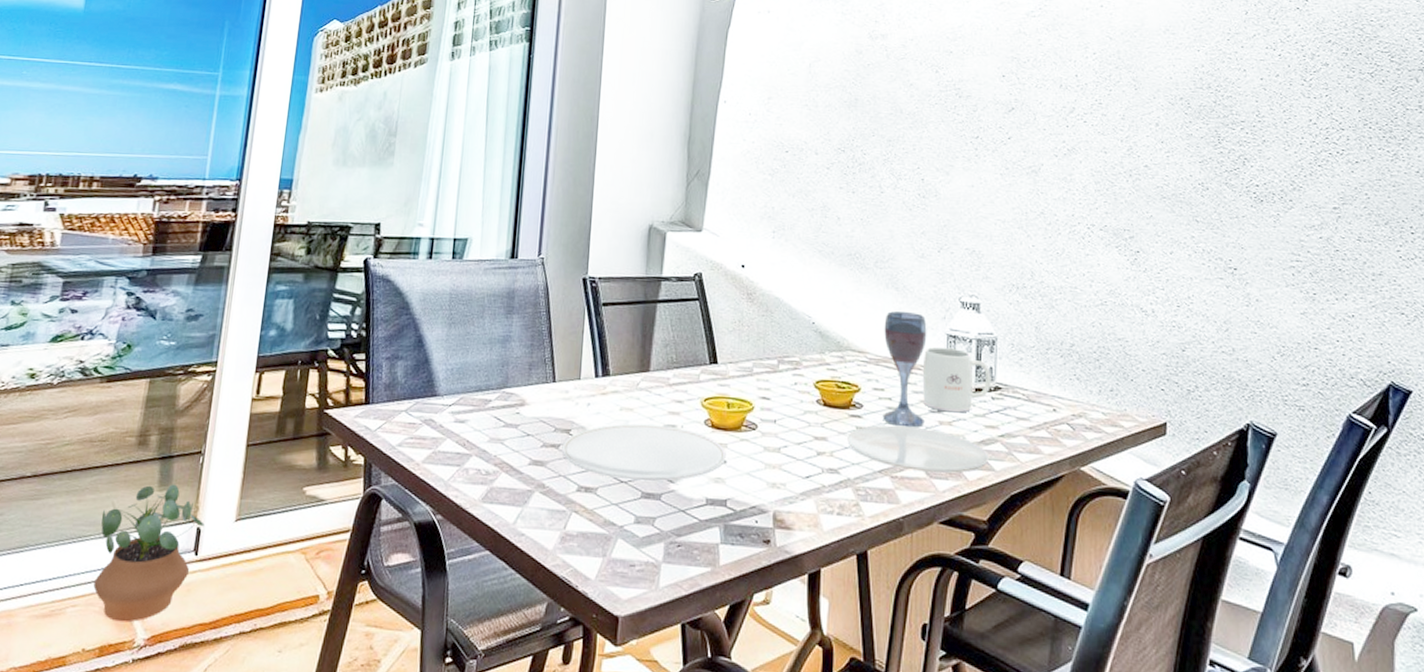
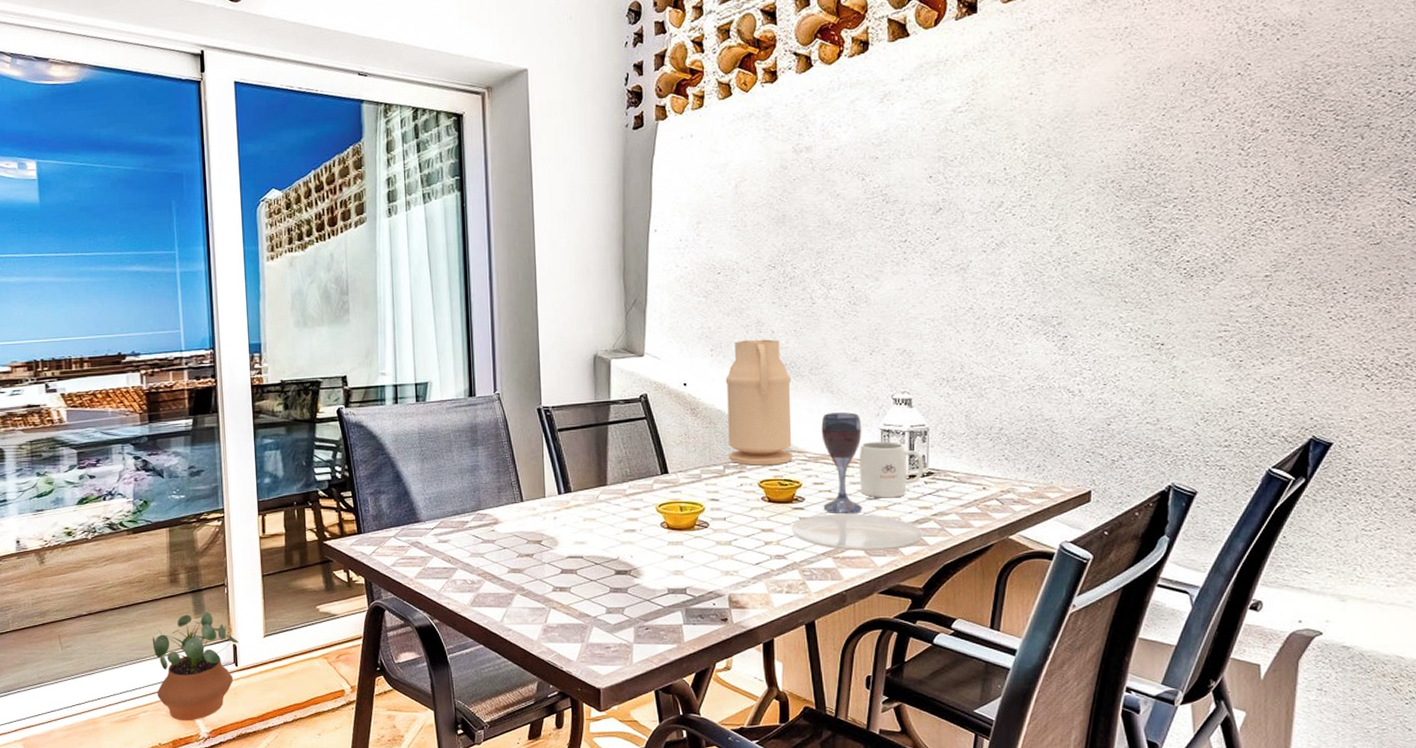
plate: present [561,423,726,482] -> none [535,530,683,579]
water jug: none [783,224,854,365] -> present [725,339,793,466]

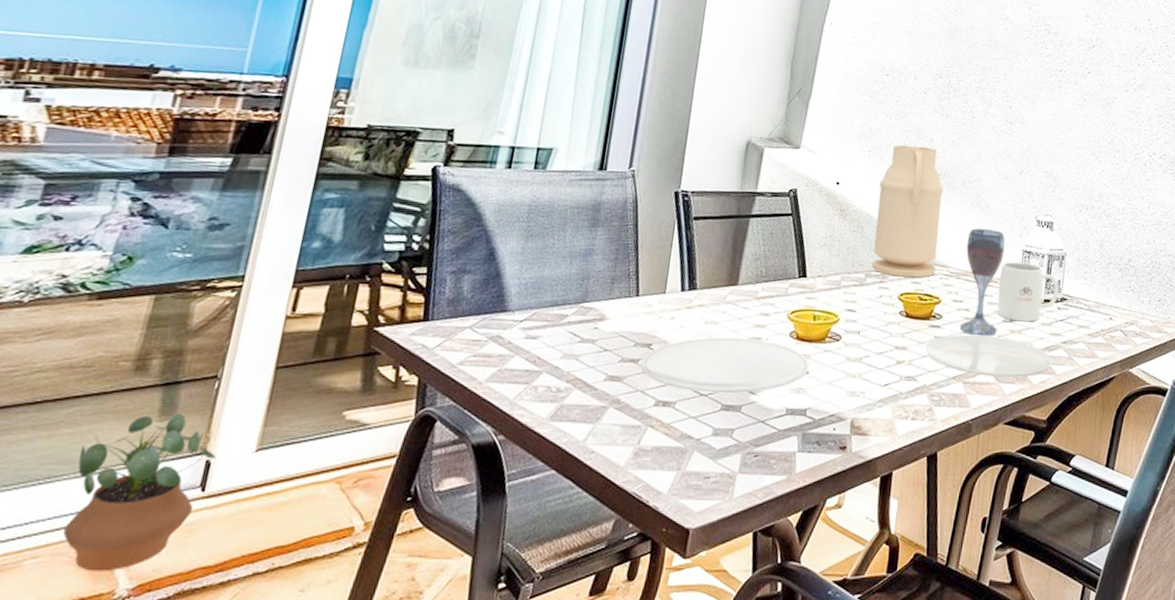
plate: none [535,530,683,579] -> present [640,337,809,394]

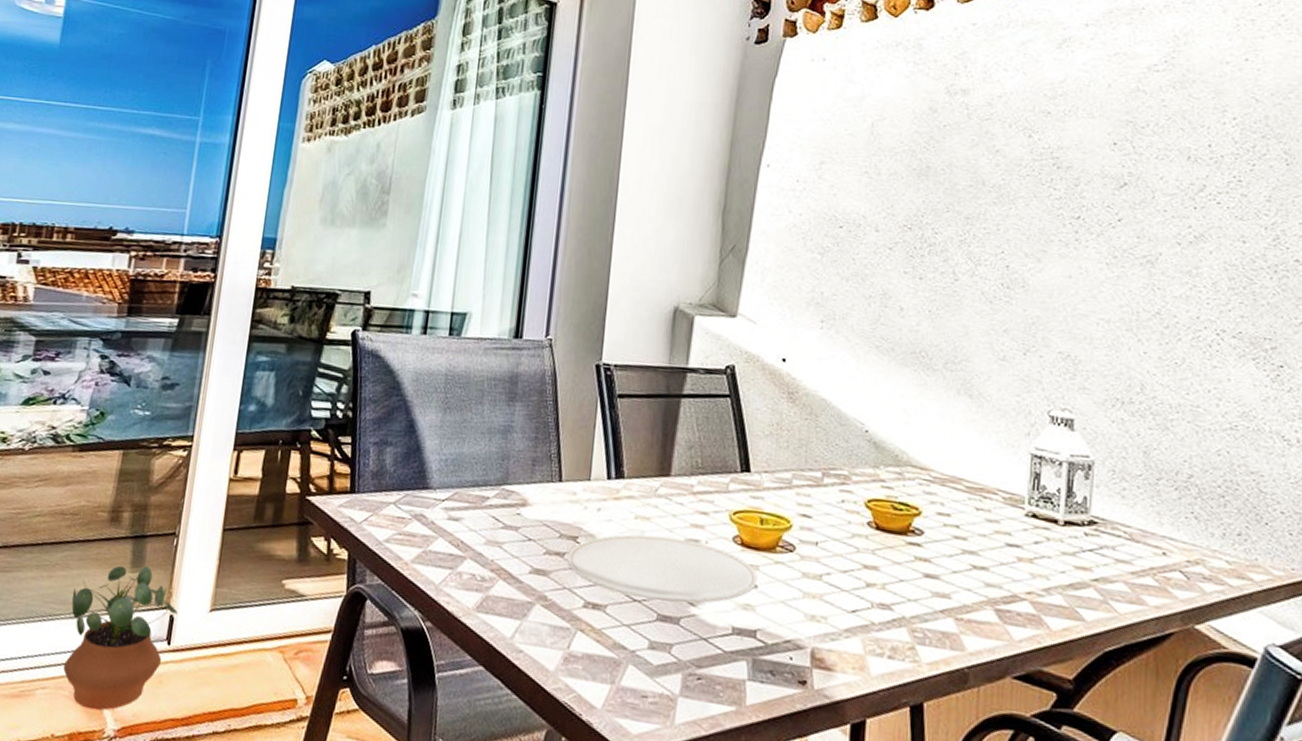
water jug: present [871,144,943,278] -> none [829,314,919,482]
plate: present [925,334,1053,378] -> none [903,556,1080,621]
cup: present [959,228,1006,336] -> none [947,422,1007,562]
mug: present [997,261,1059,322] -> none [997,468,1085,549]

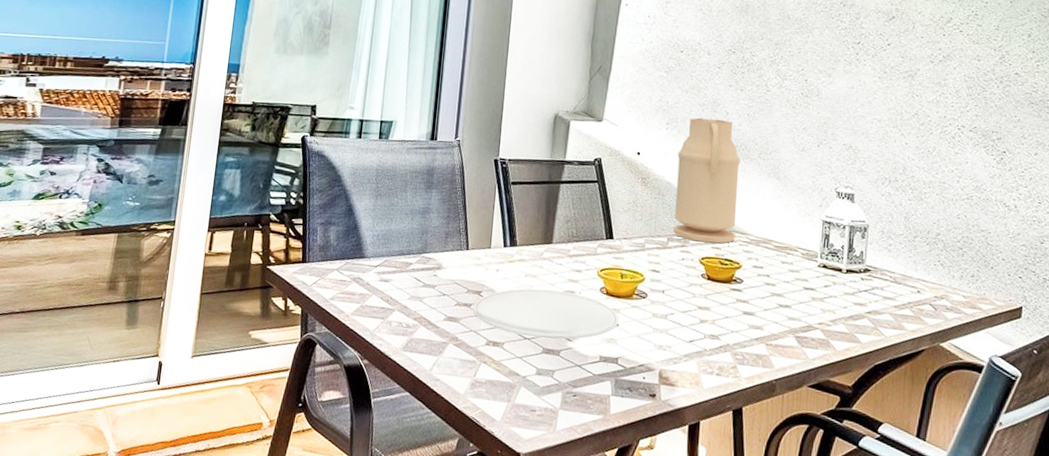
potted plant: present [63,565,178,710] -> none [73,324,165,437]
water jug: none [829,314,919,482] -> present [672,117,740,244]

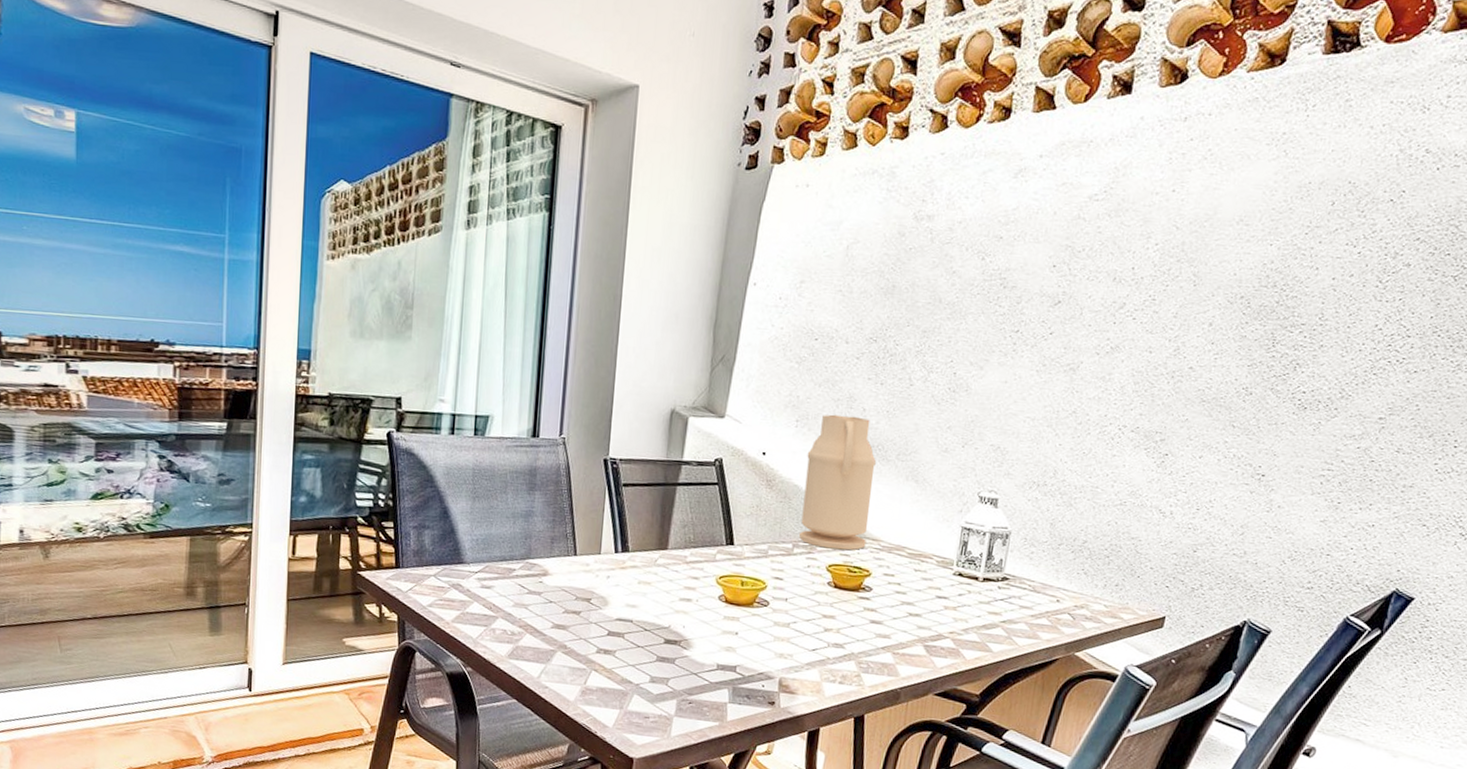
plate: present [473,288,619,340] -> none [582,596,738,648]

